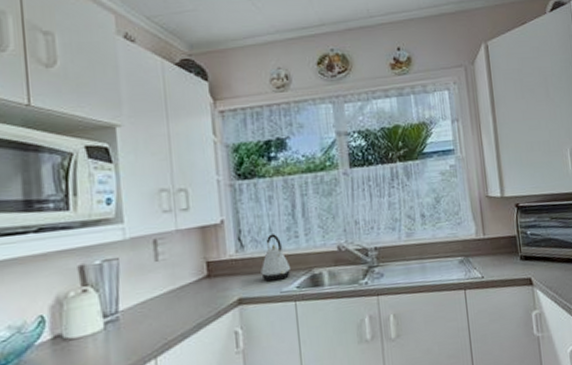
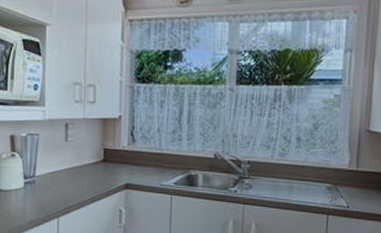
kettle: present [260,234,290,281] -> none [146,134,171,175]

